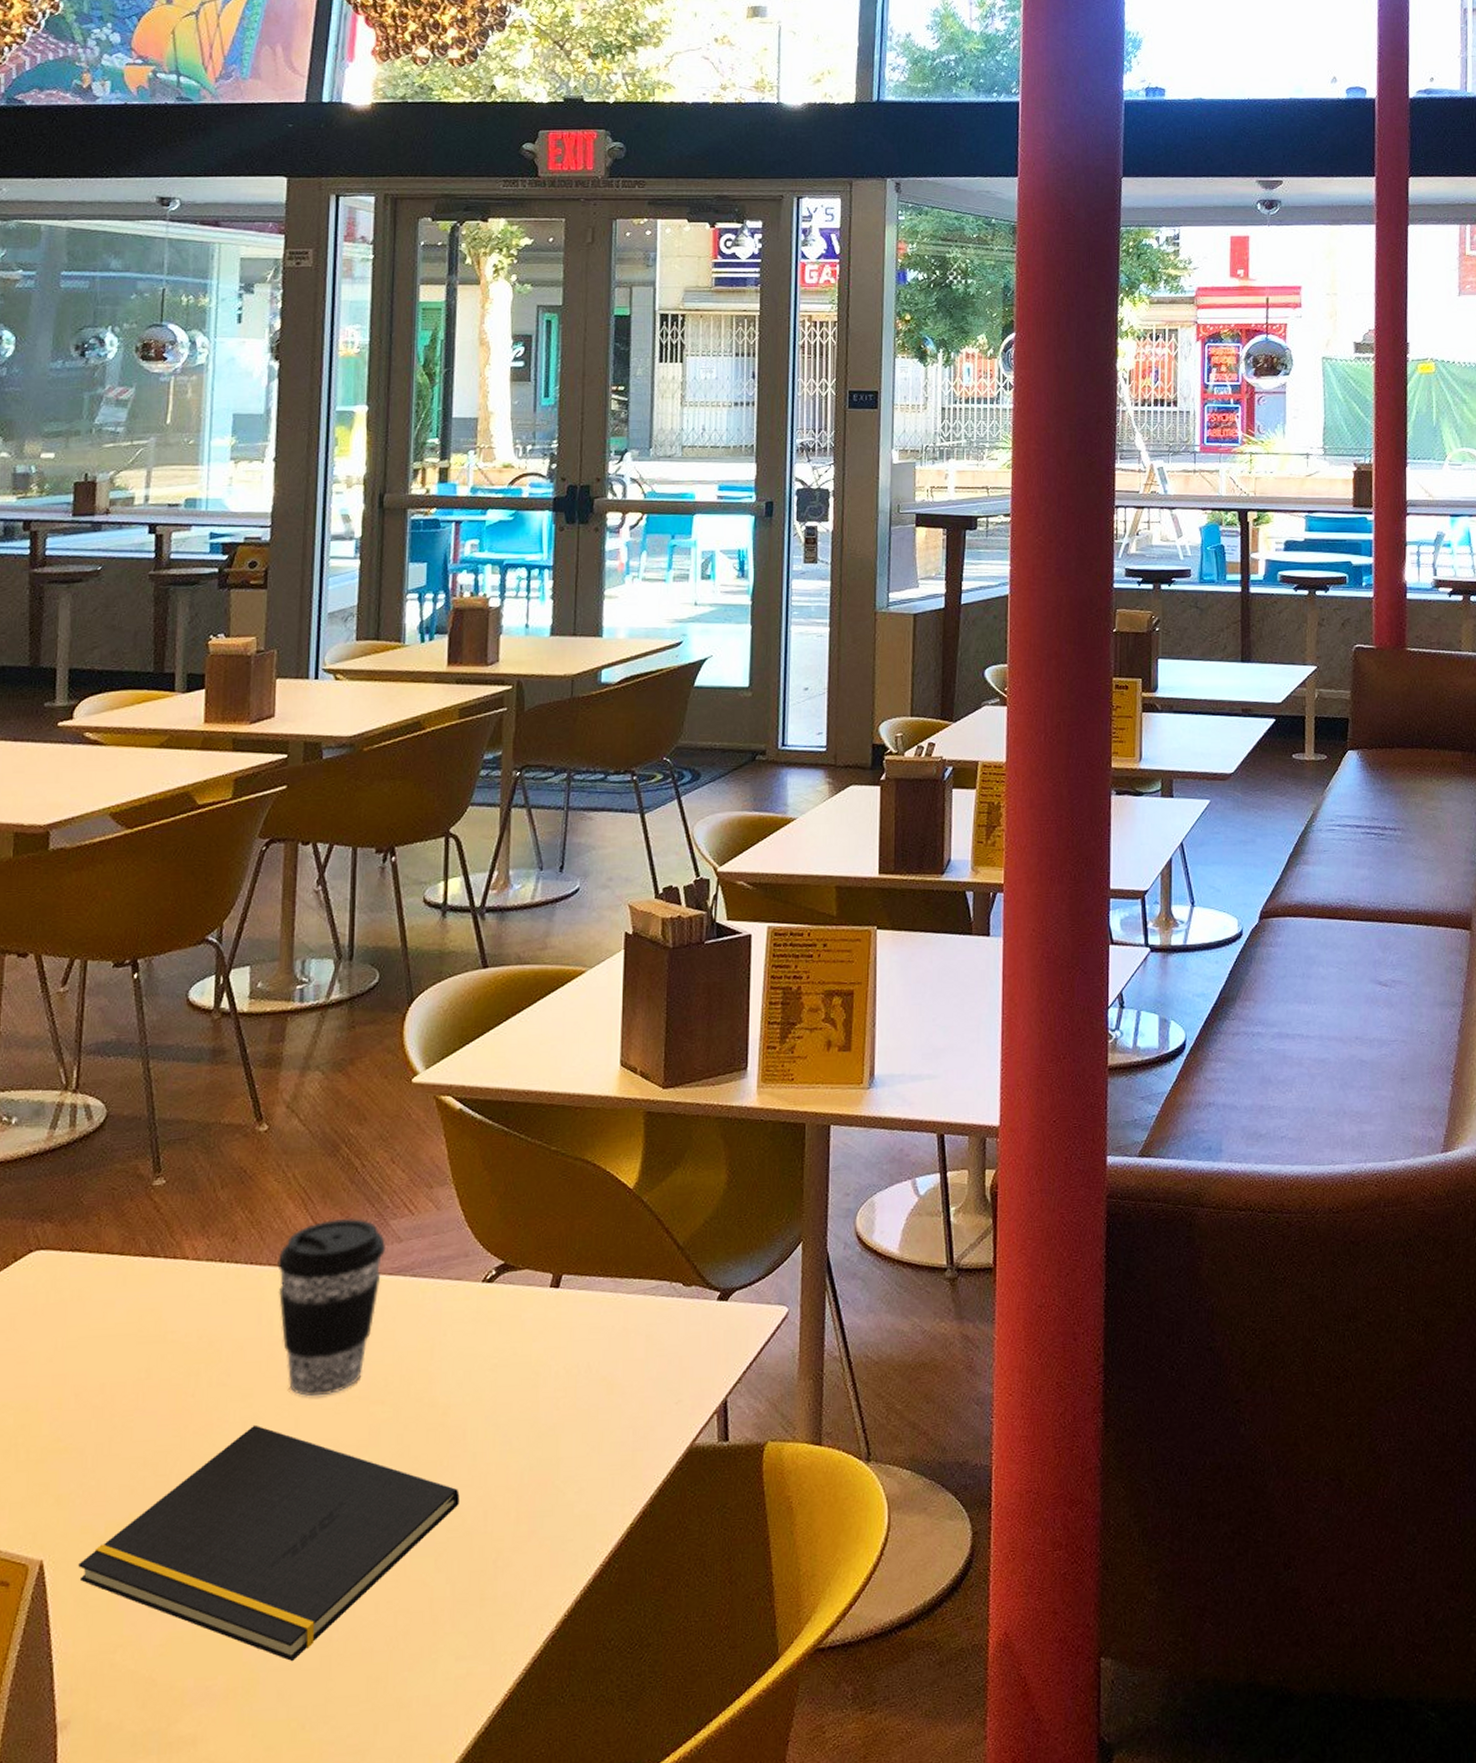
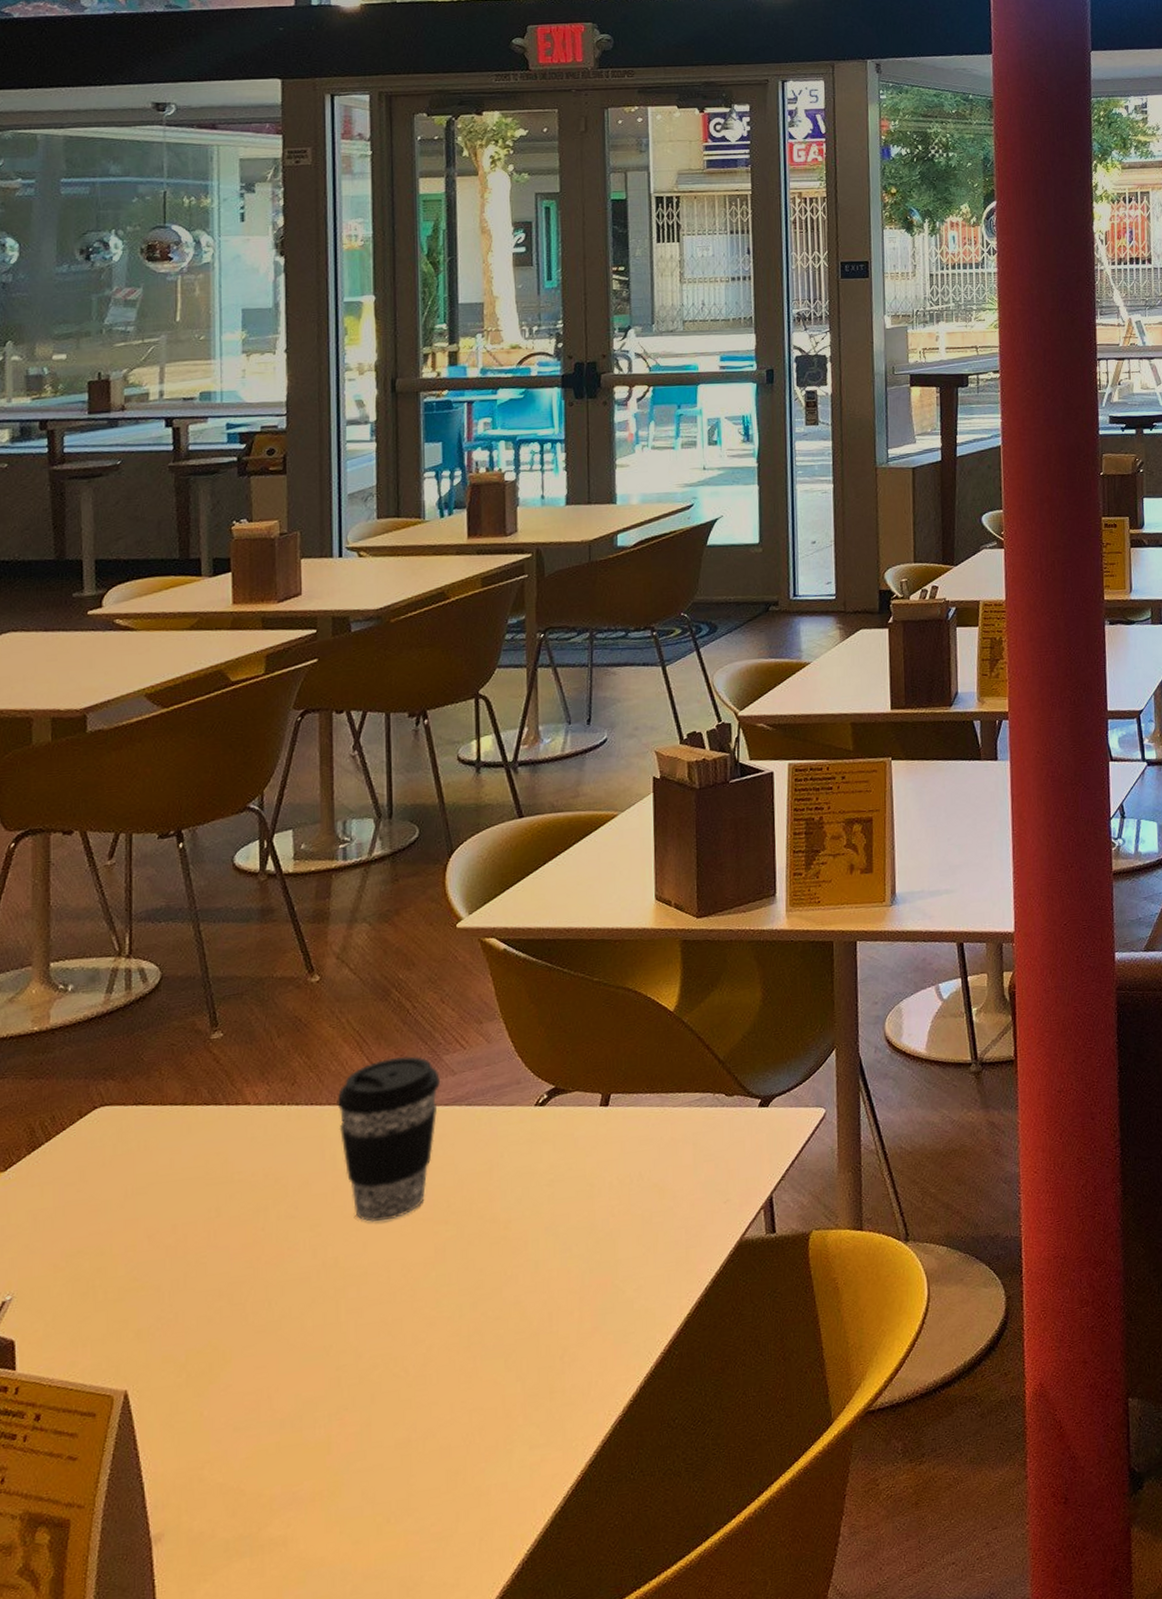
notepad: present [78,1424,460,1662] -> none [162,1251,525,1463]

